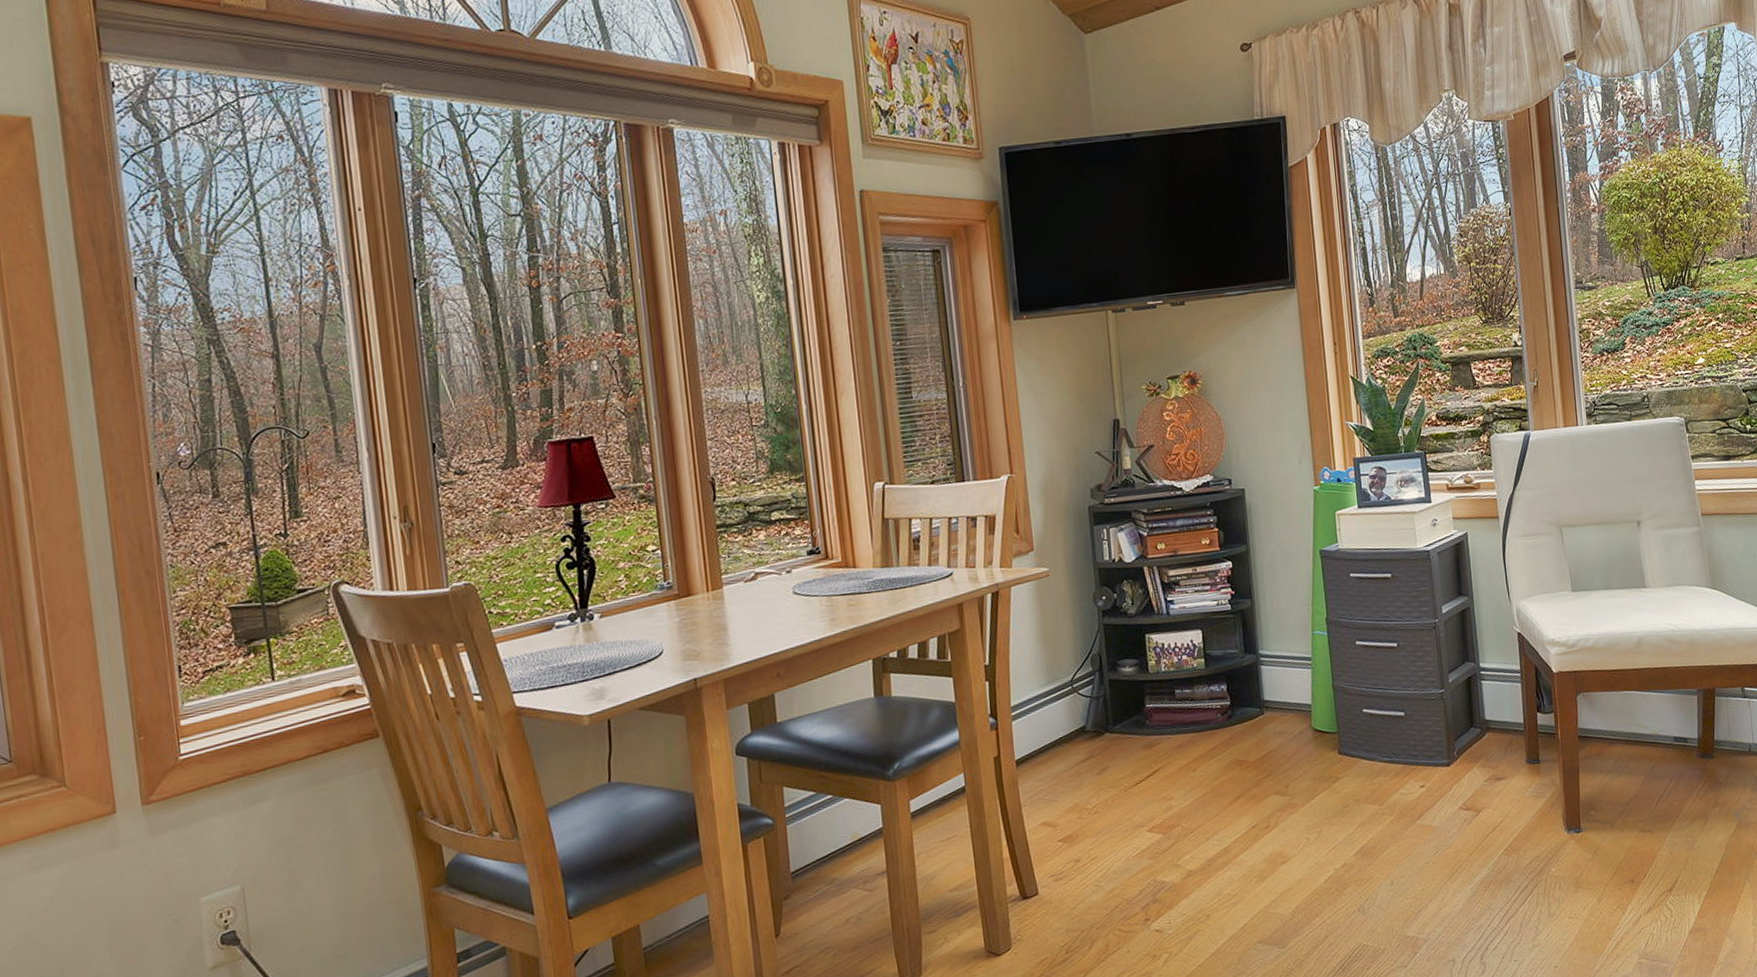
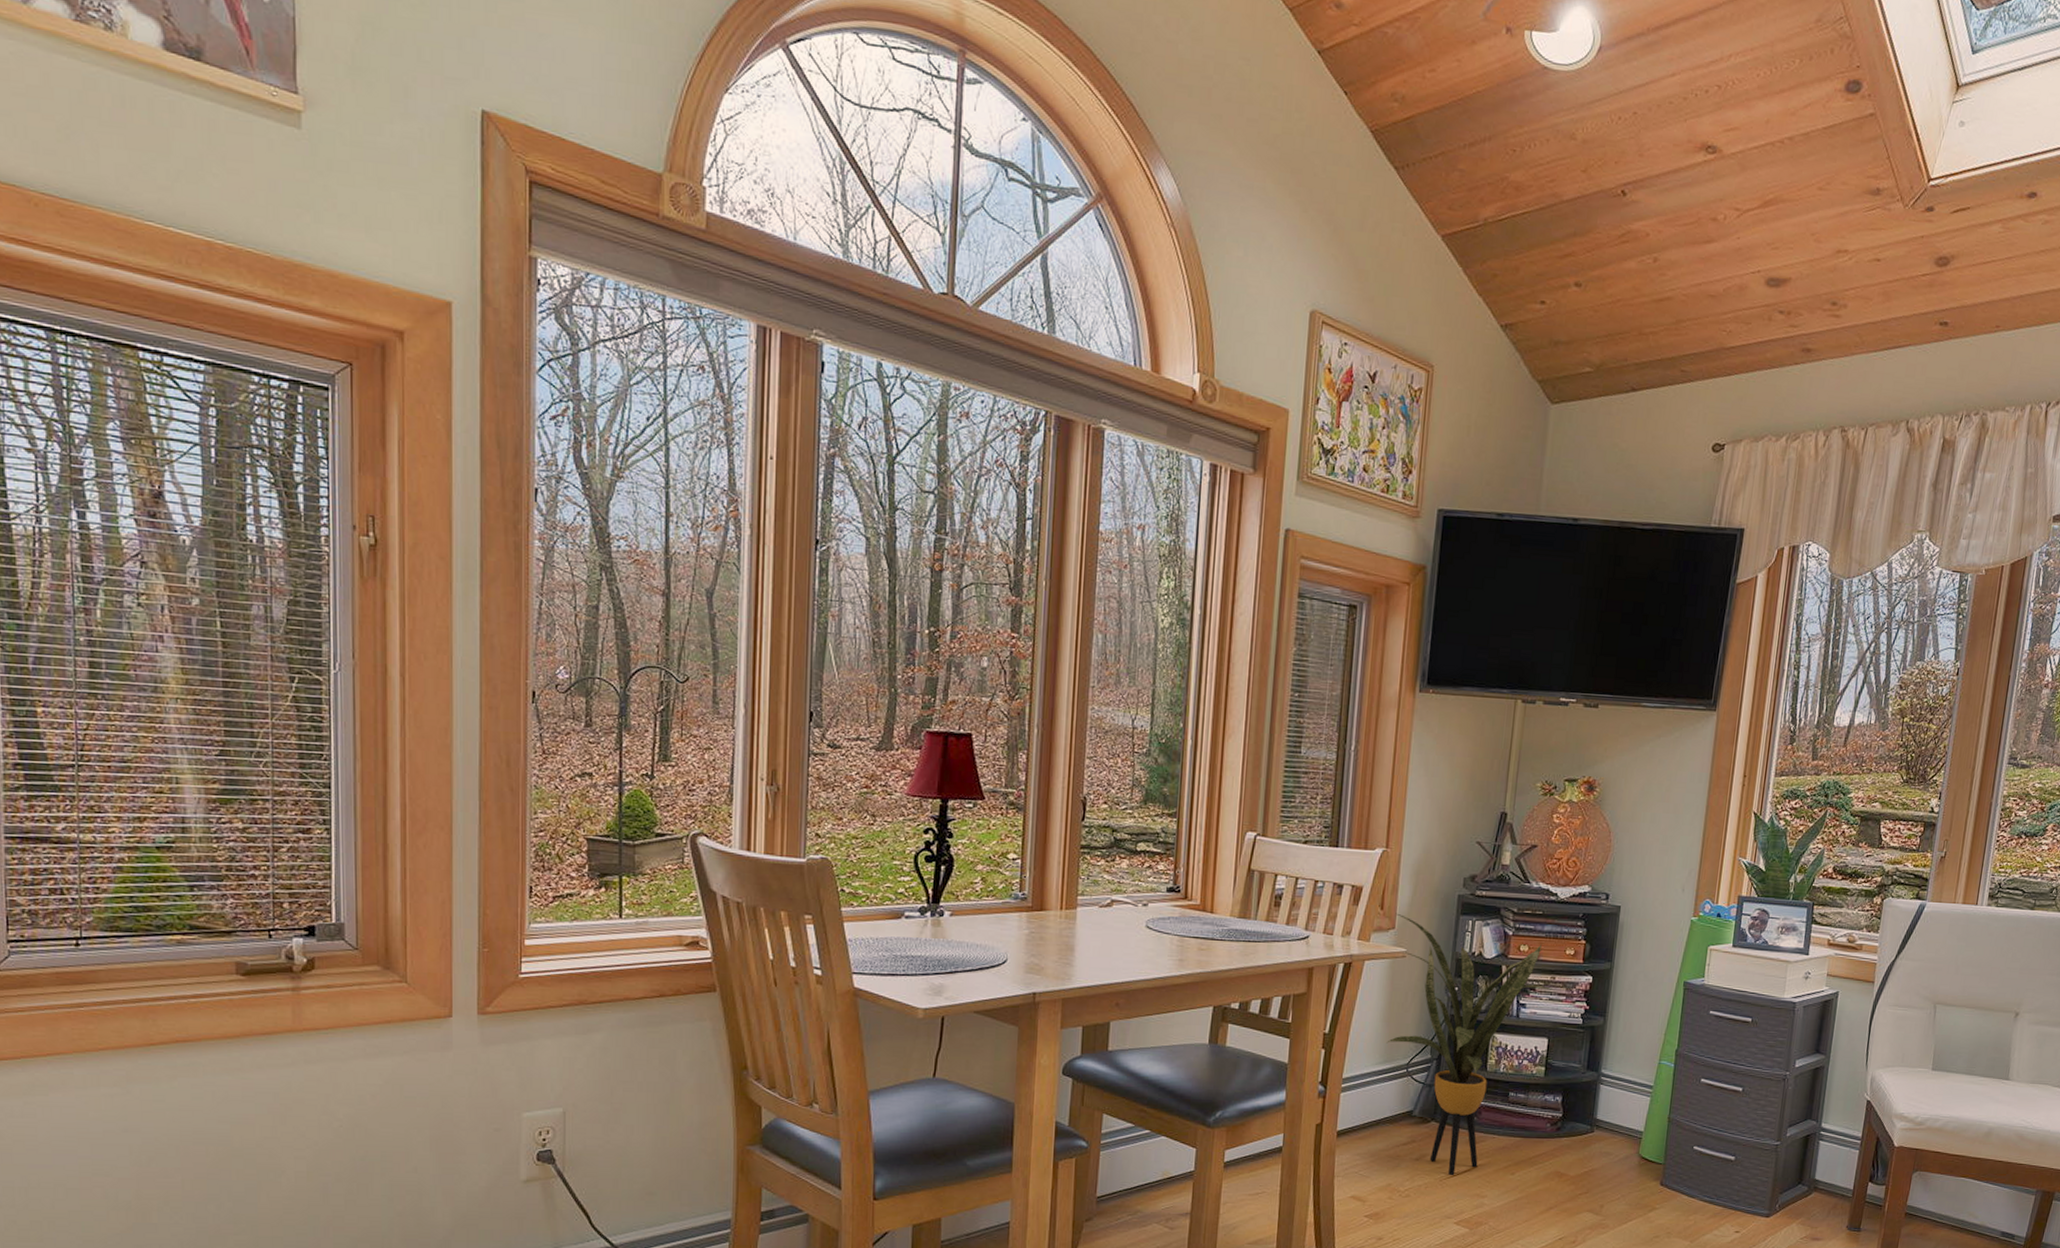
house plant: none [1031,534,1196,785] -> present [1386,913,1552,1176]

